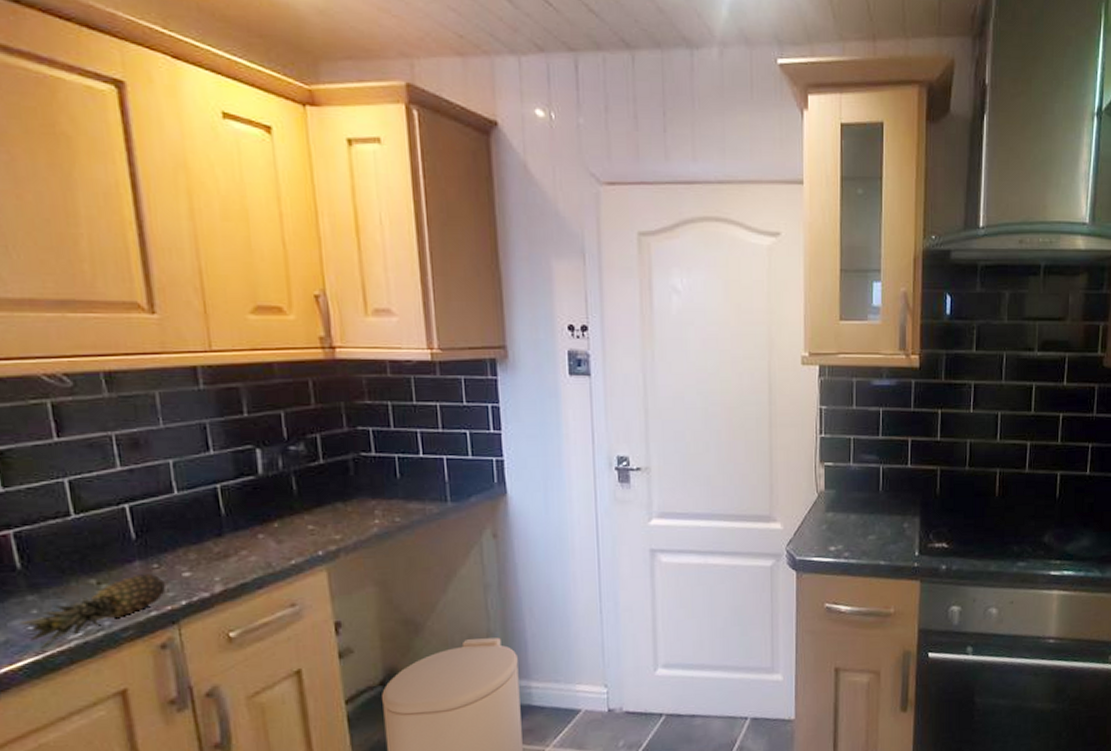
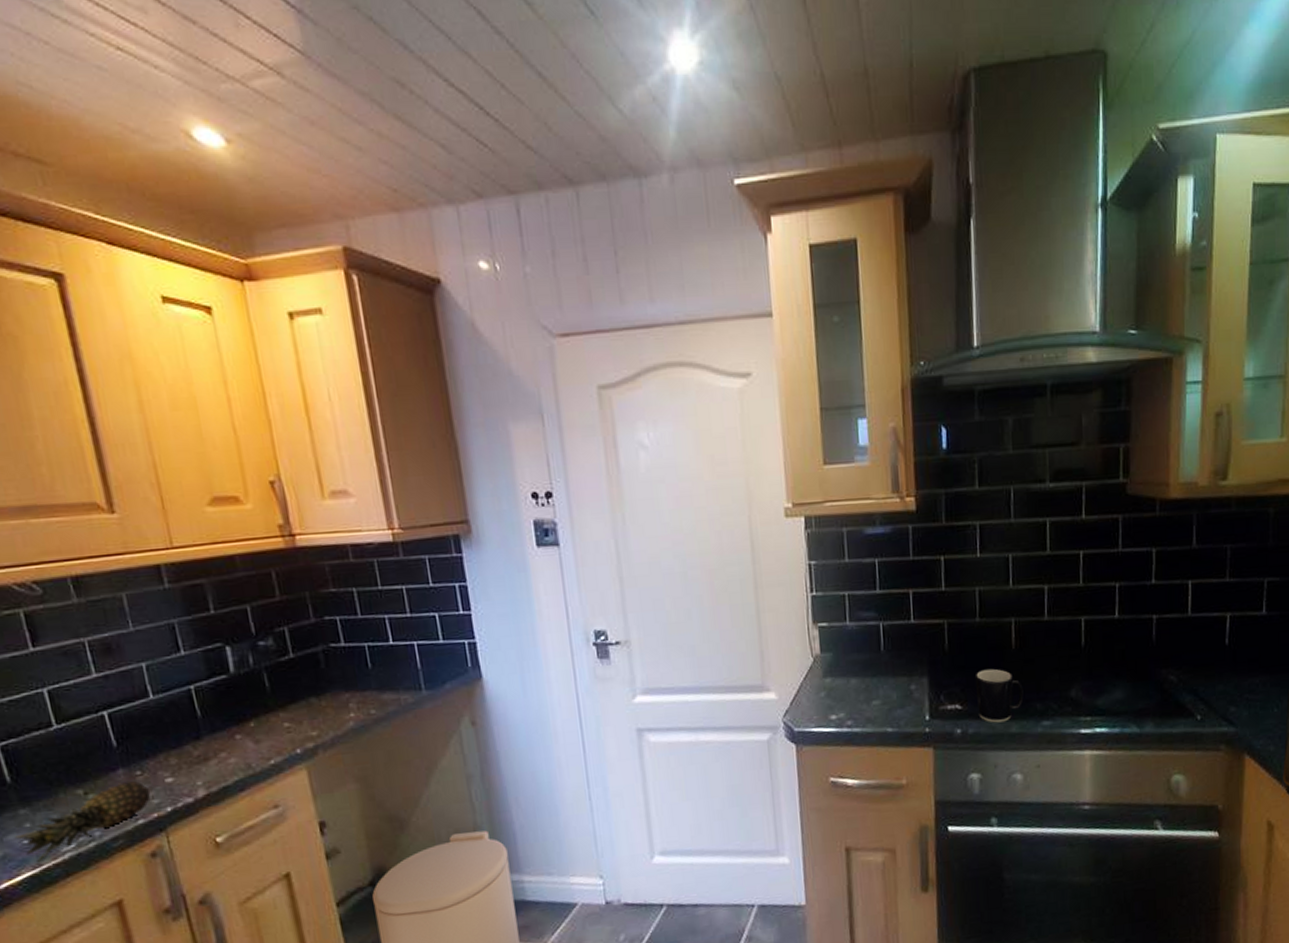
mug: none [961,512,1003,562] -> present [975,668,1024,723]

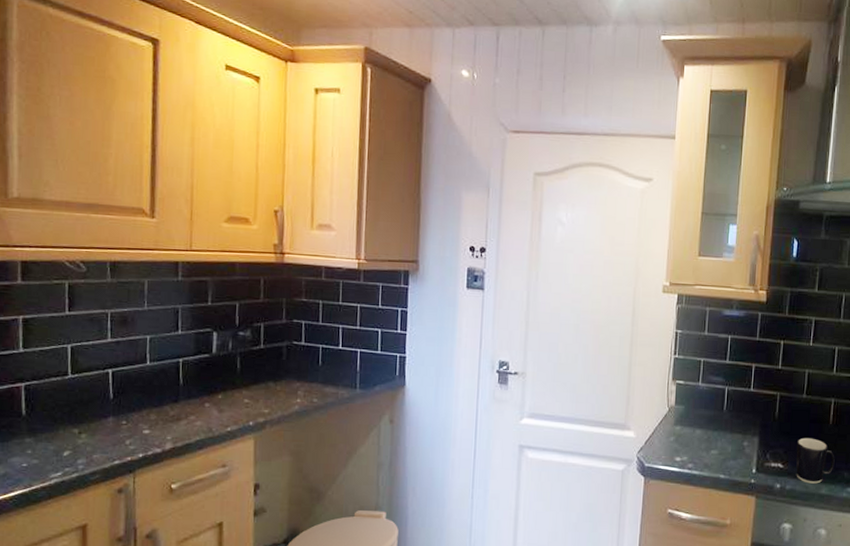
fruit: present [14,781,152,862] -> none [16,428,130,483]

